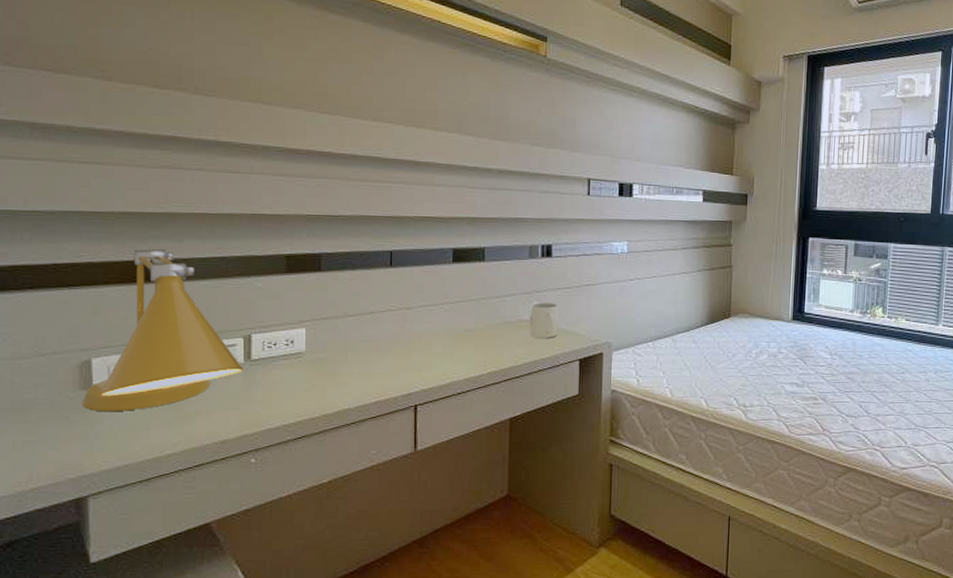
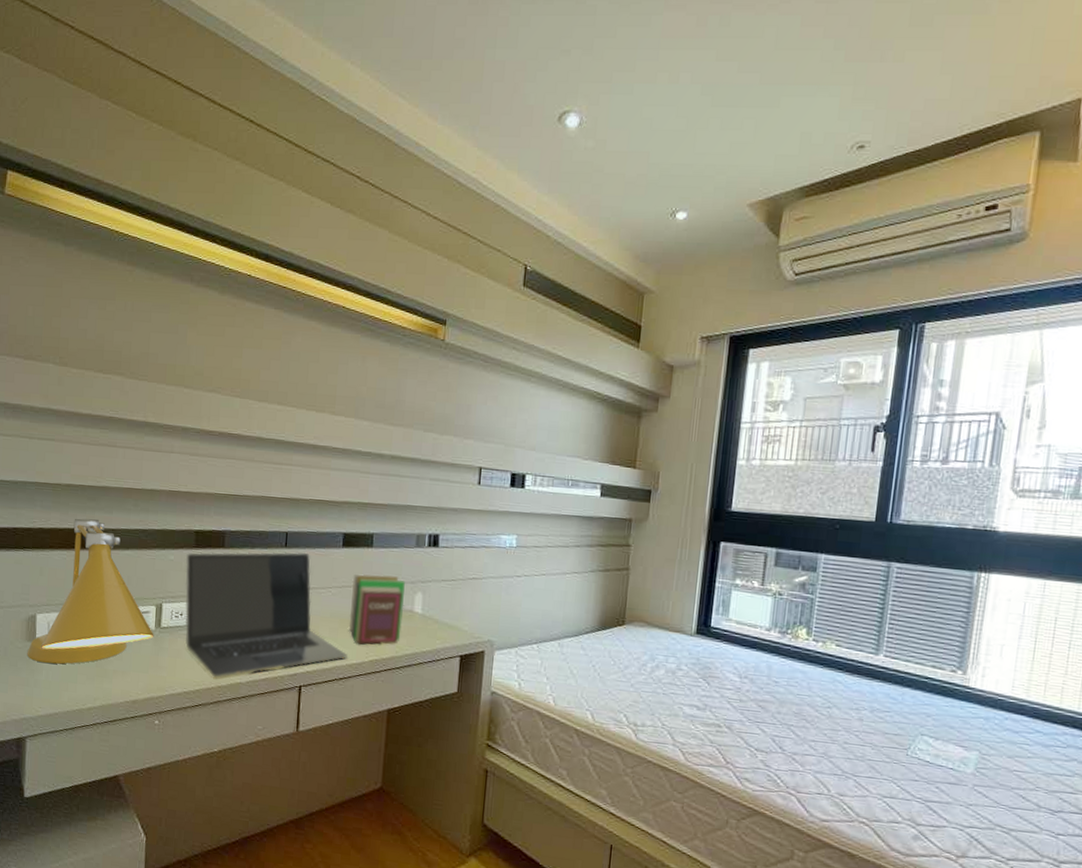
laptop: none [275,270,465,406] -> present [184,551,348,678]
books: none [464,287,521,359] -> present [348,573,405,646]
mug: present [529,302,559,339] -> none [411,593,443,631]

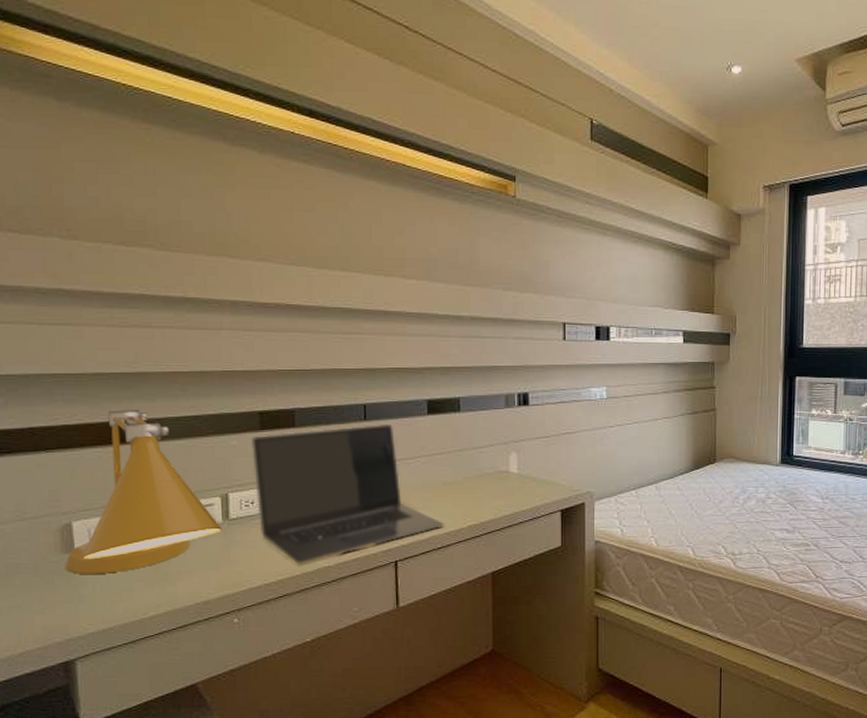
books: present [348,573,405,646] -> none [441,437,499,512]

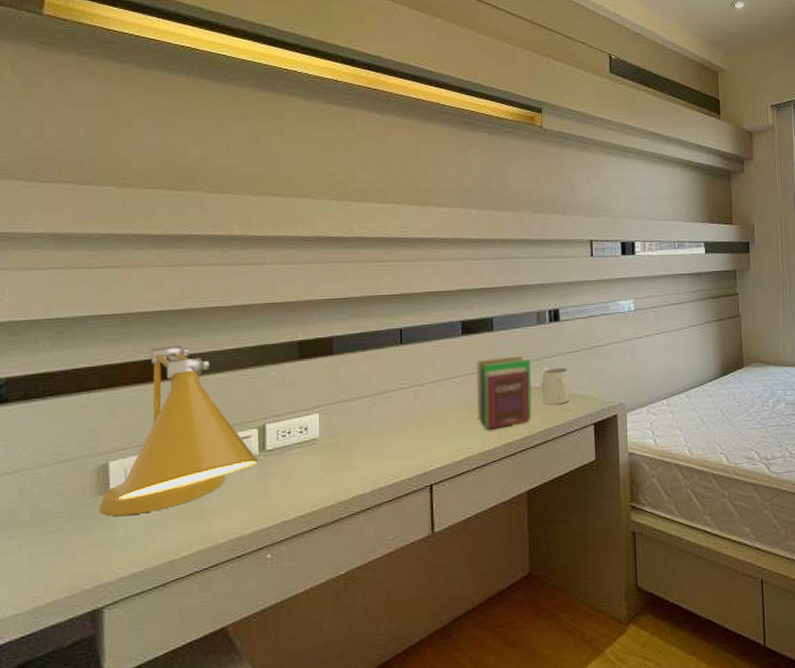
laptop: present [250,423,444,564] -> none [289,346,479,494]
books: none [441,437,499,512] -> present [475,355,532,431]
mug: none [508,453,538,490] -> present [541,367,571,406]

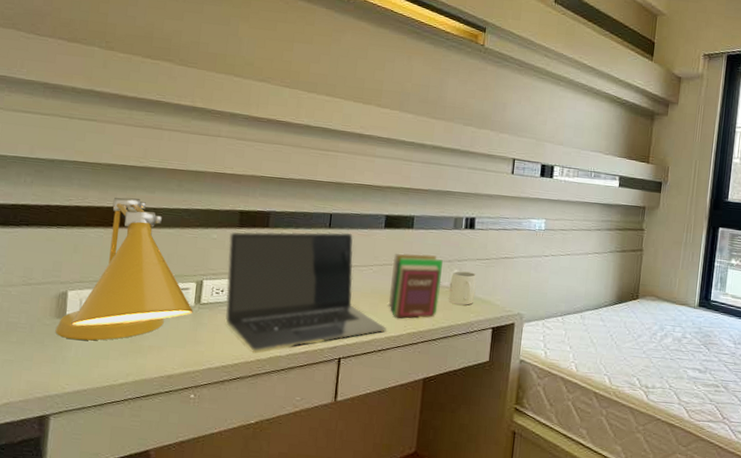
laptop: none [289,346,479,494] -> present [225,231,387,352]

